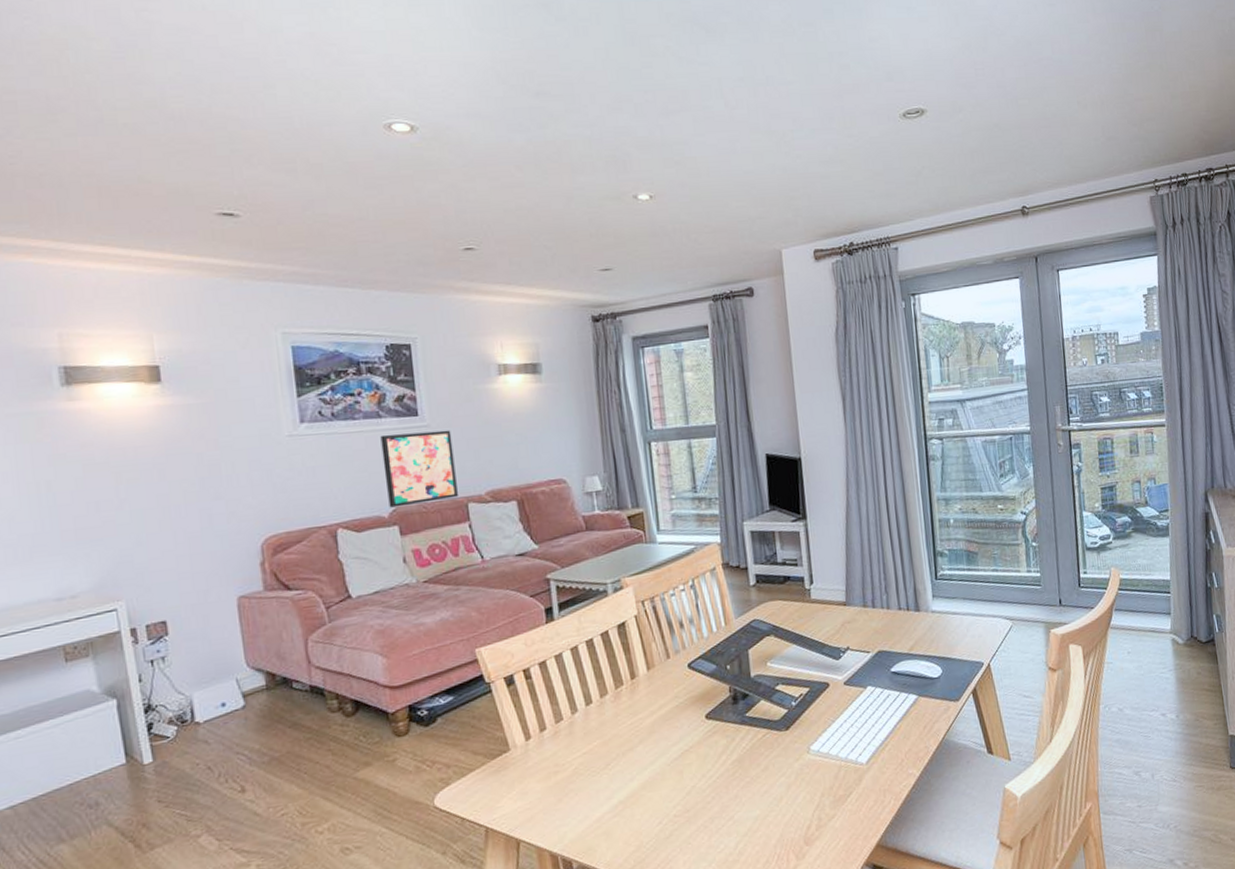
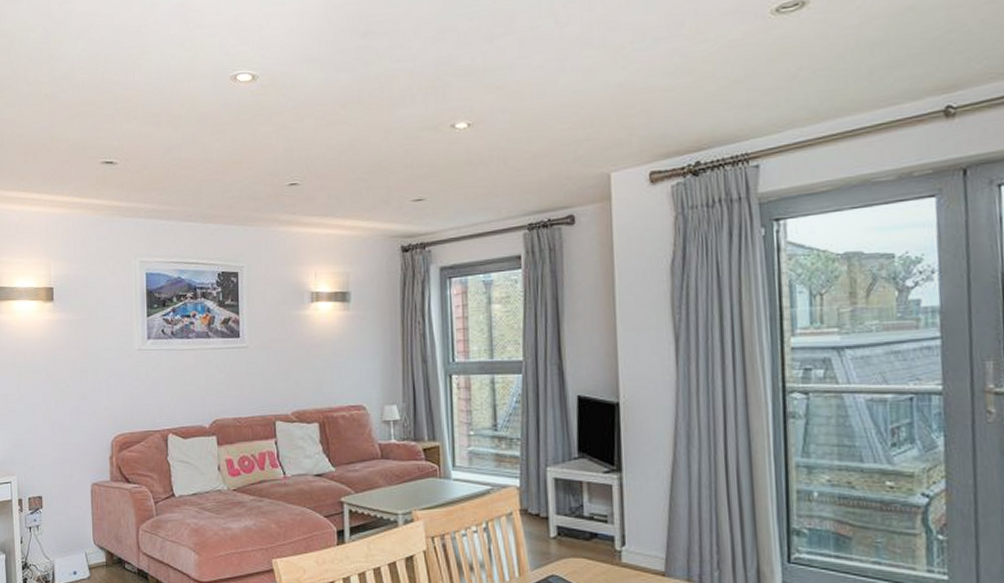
wall art: present [380,430,458,508] -> none [208,352,268,419]

